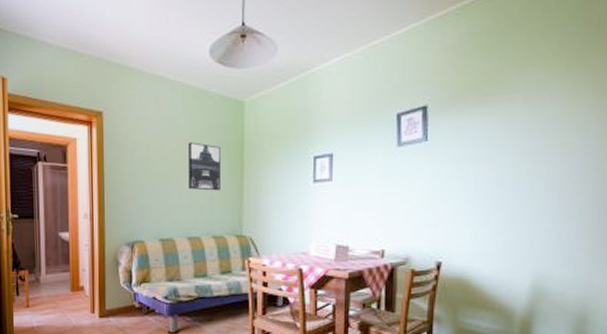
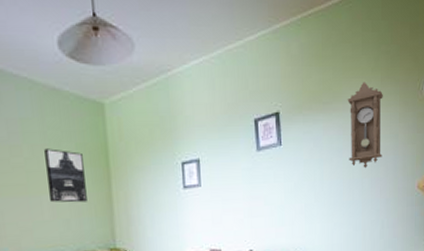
pendulum clock: none [515,69,568,169] -> present [347,82,383,169]

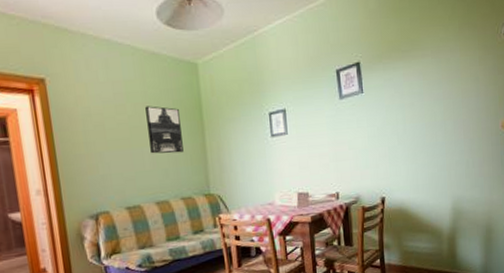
pendulum clock: present [347,82,383,169] -> none [426,29,464,111]

